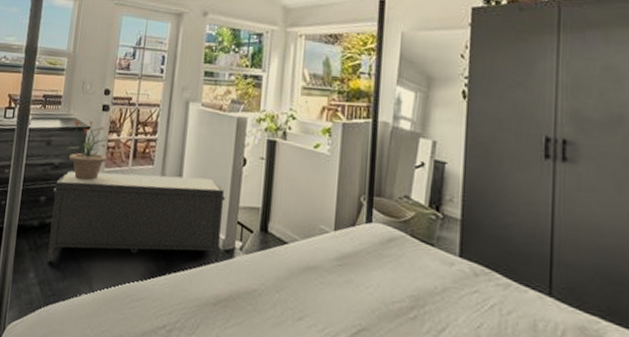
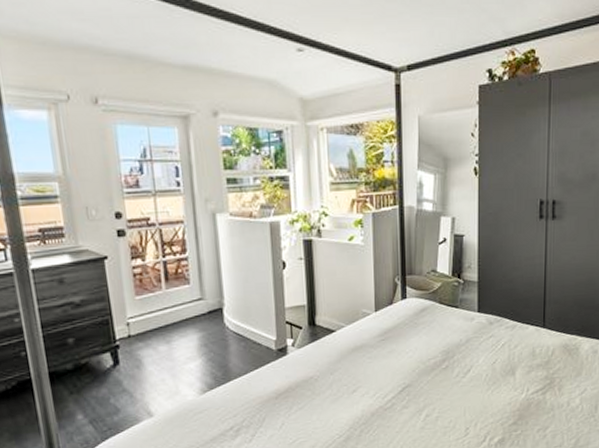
bench: present [47,170,226,263] -> none [80,287,273,400]
potted plant: present [65,119,112,181] -> none [84,249,137,313]

